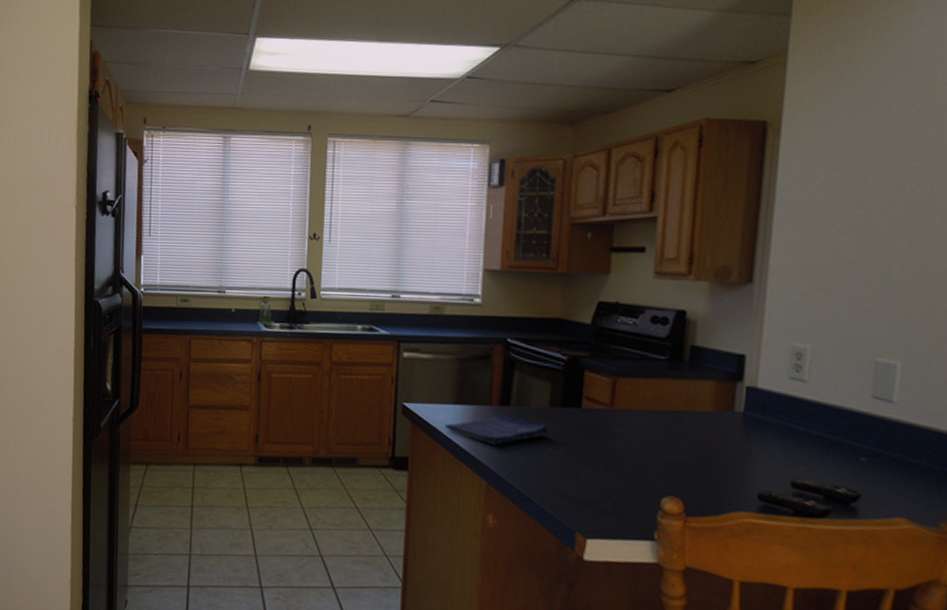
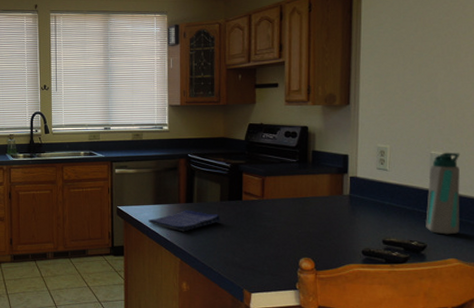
water bottle: none [861,360,924,483] -> present [426,152,460,235]

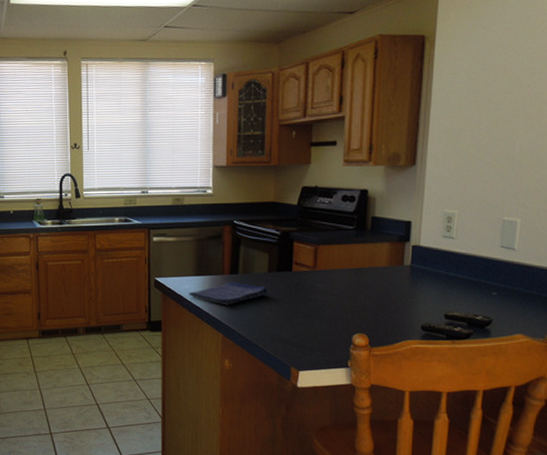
water bottle: present [426,152,460,235] -> none [492,218,536,309]

